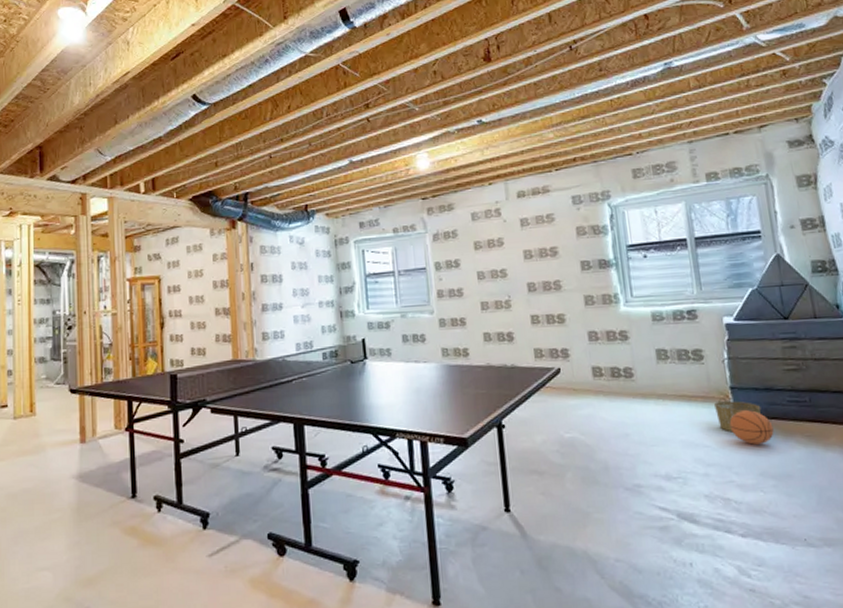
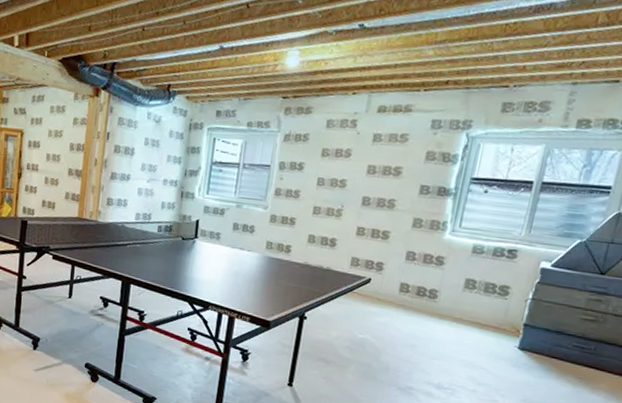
basket: present [714,397,762,433] -> none [501,331,546,362]
basketball: present [729,409,774,445] -> none [510,345,551,377]

